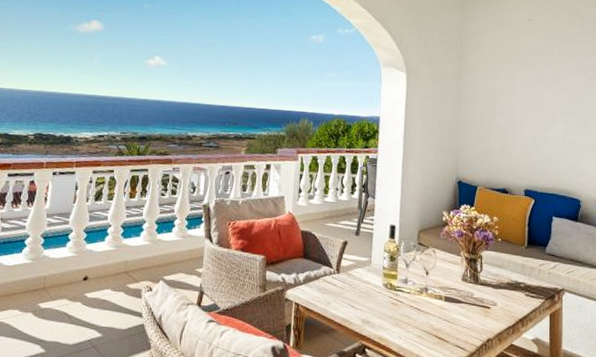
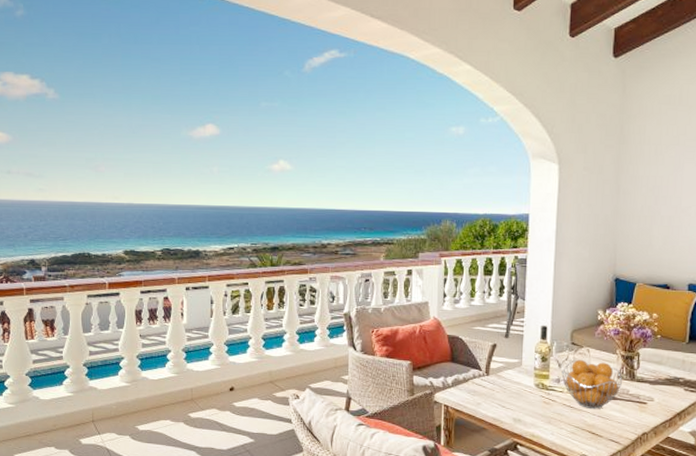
fruit basket: none [409,260,466,313] -> present [561,359,622,410]

